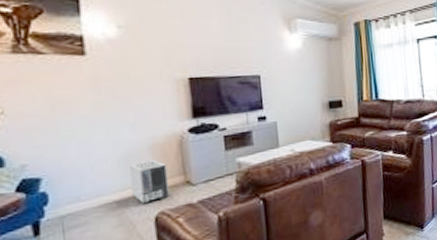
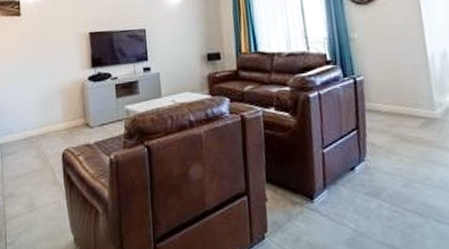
air purifier: present [130,160,169,204] -> none [46,103,73,141]

